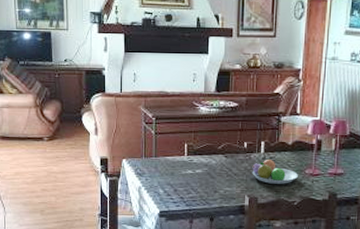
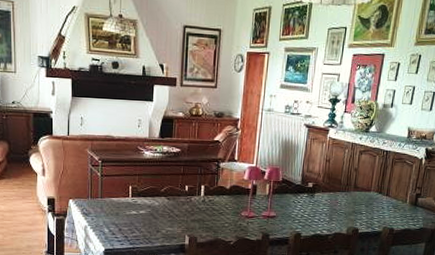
fruit bowl: present [252,158,298,184] -> none [192,201,235,225]

